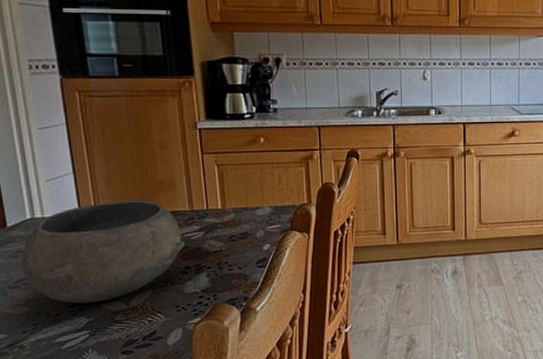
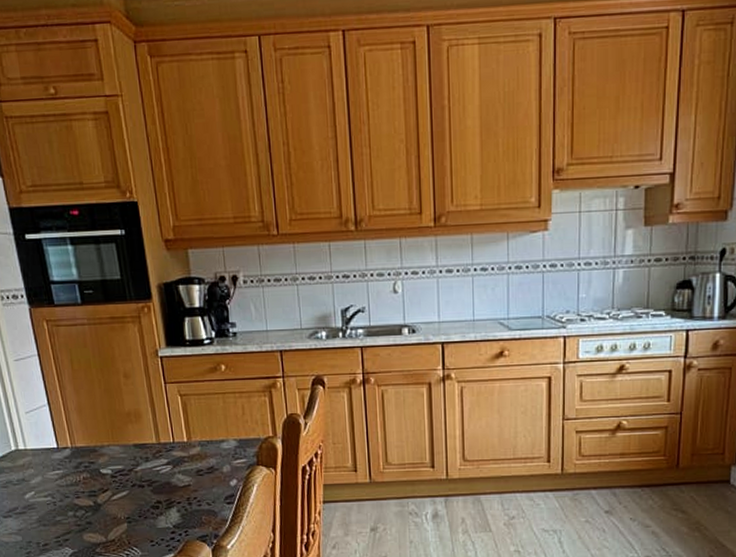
bowl: present [20,200,185,304] -> none [10,432,155,535]

